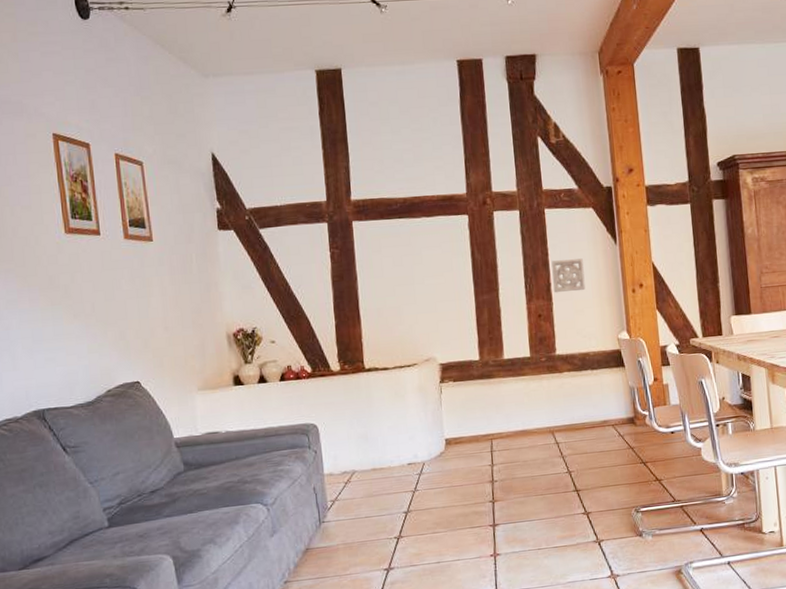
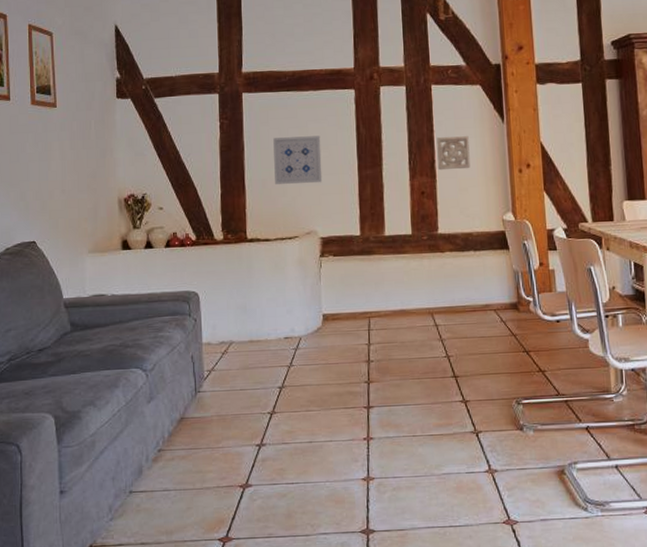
wall art: none [387,262,439,313] -> present [273,135,323,184]

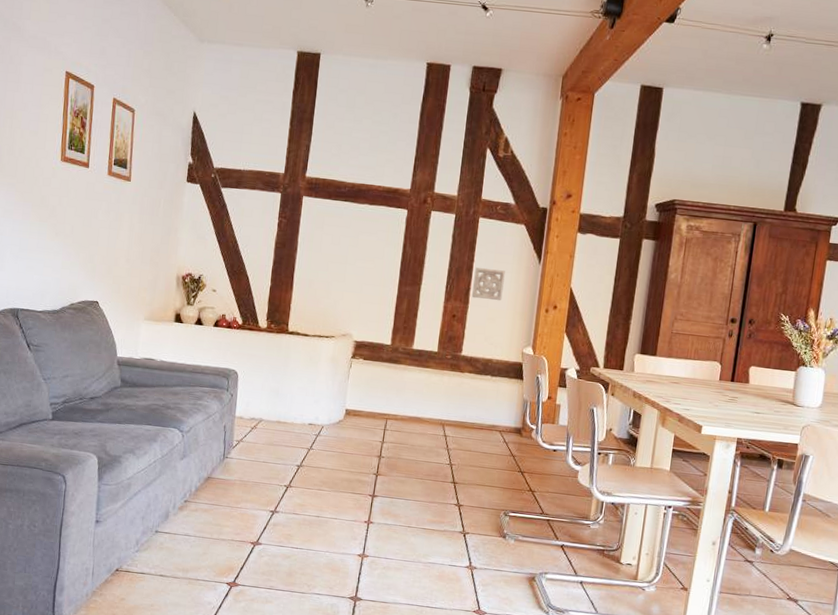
wall art: present [273,135,323,184] -> none [321,243,369,292]

